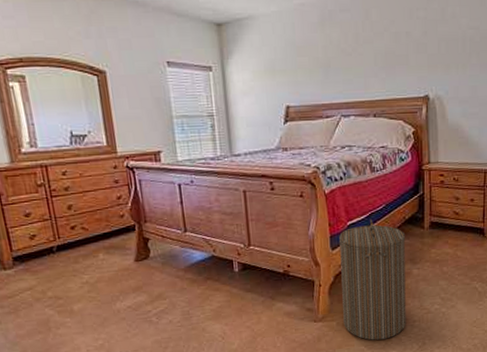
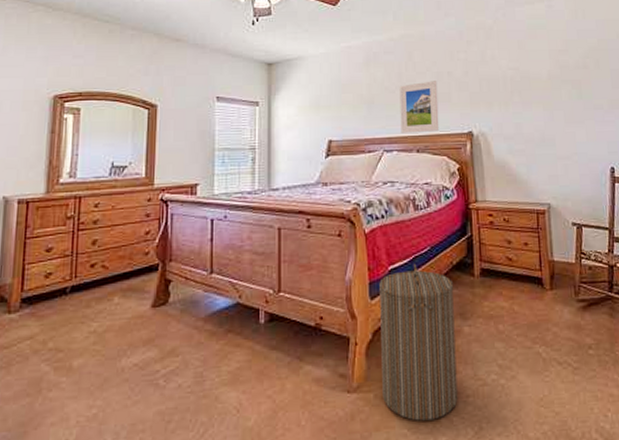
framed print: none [356,42,396,98] -> present [399,81,440,133]

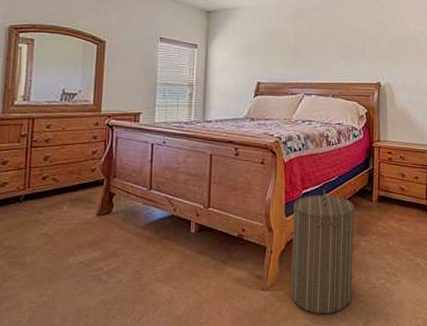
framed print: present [399,81,440,133] -> none [320,37,354,81]

